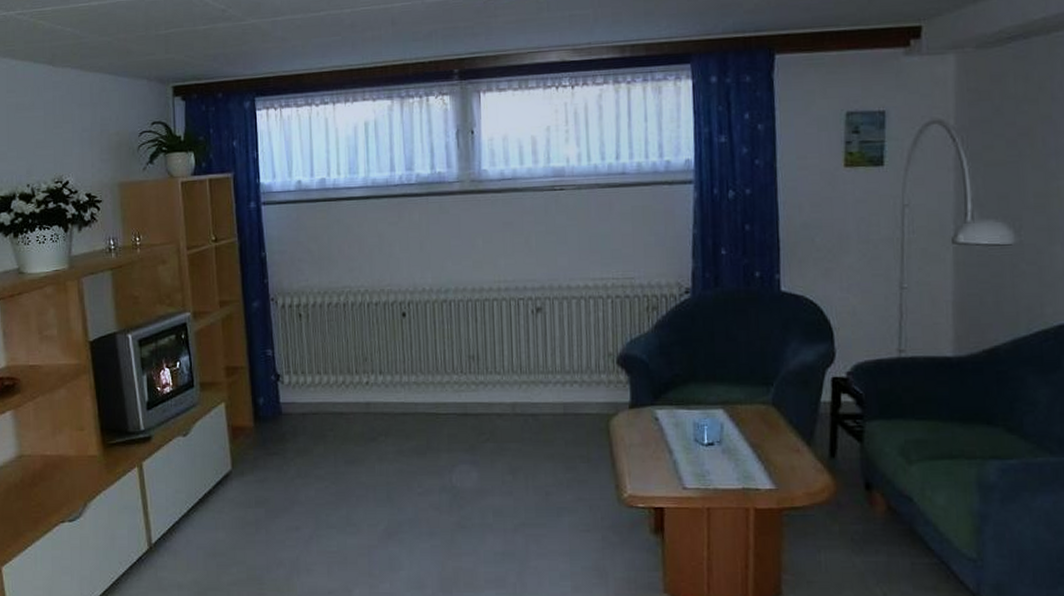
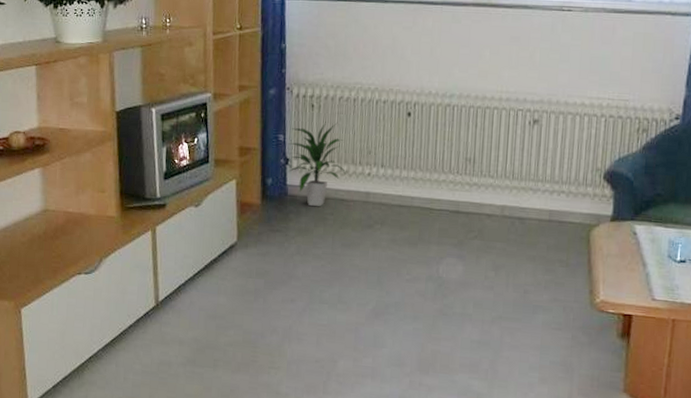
indoor plant: none [278,331,345,423] -> present [289,122,348,206]

